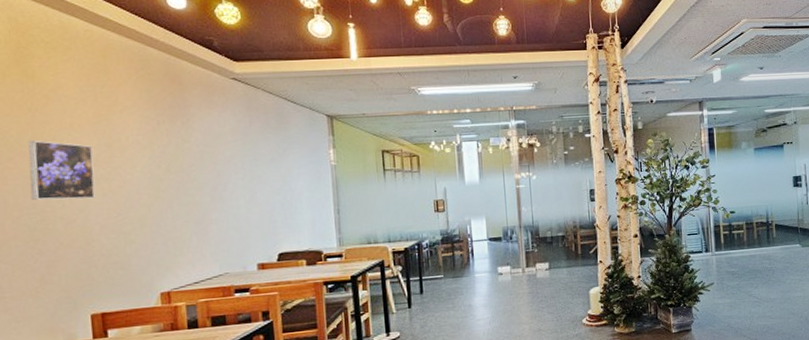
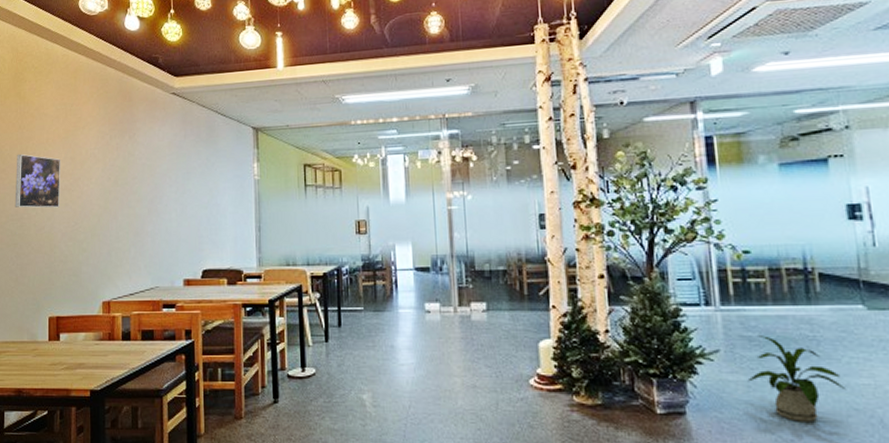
house plant: none [731,270,788,326] -> present [747,335,847,422]

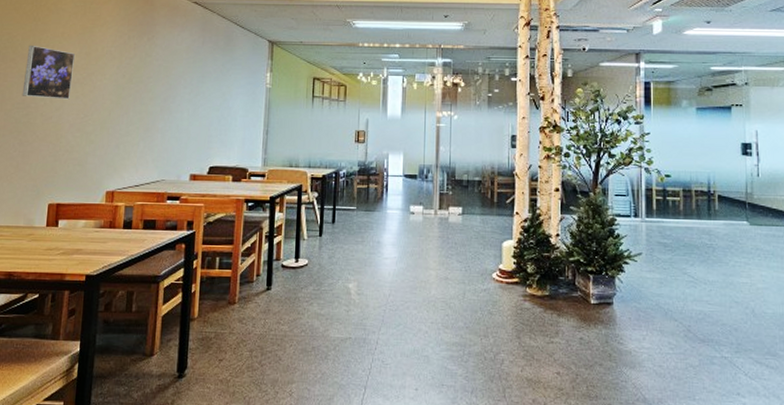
house plant: present [747,335,847,422] -> none [661,242,731,312]

